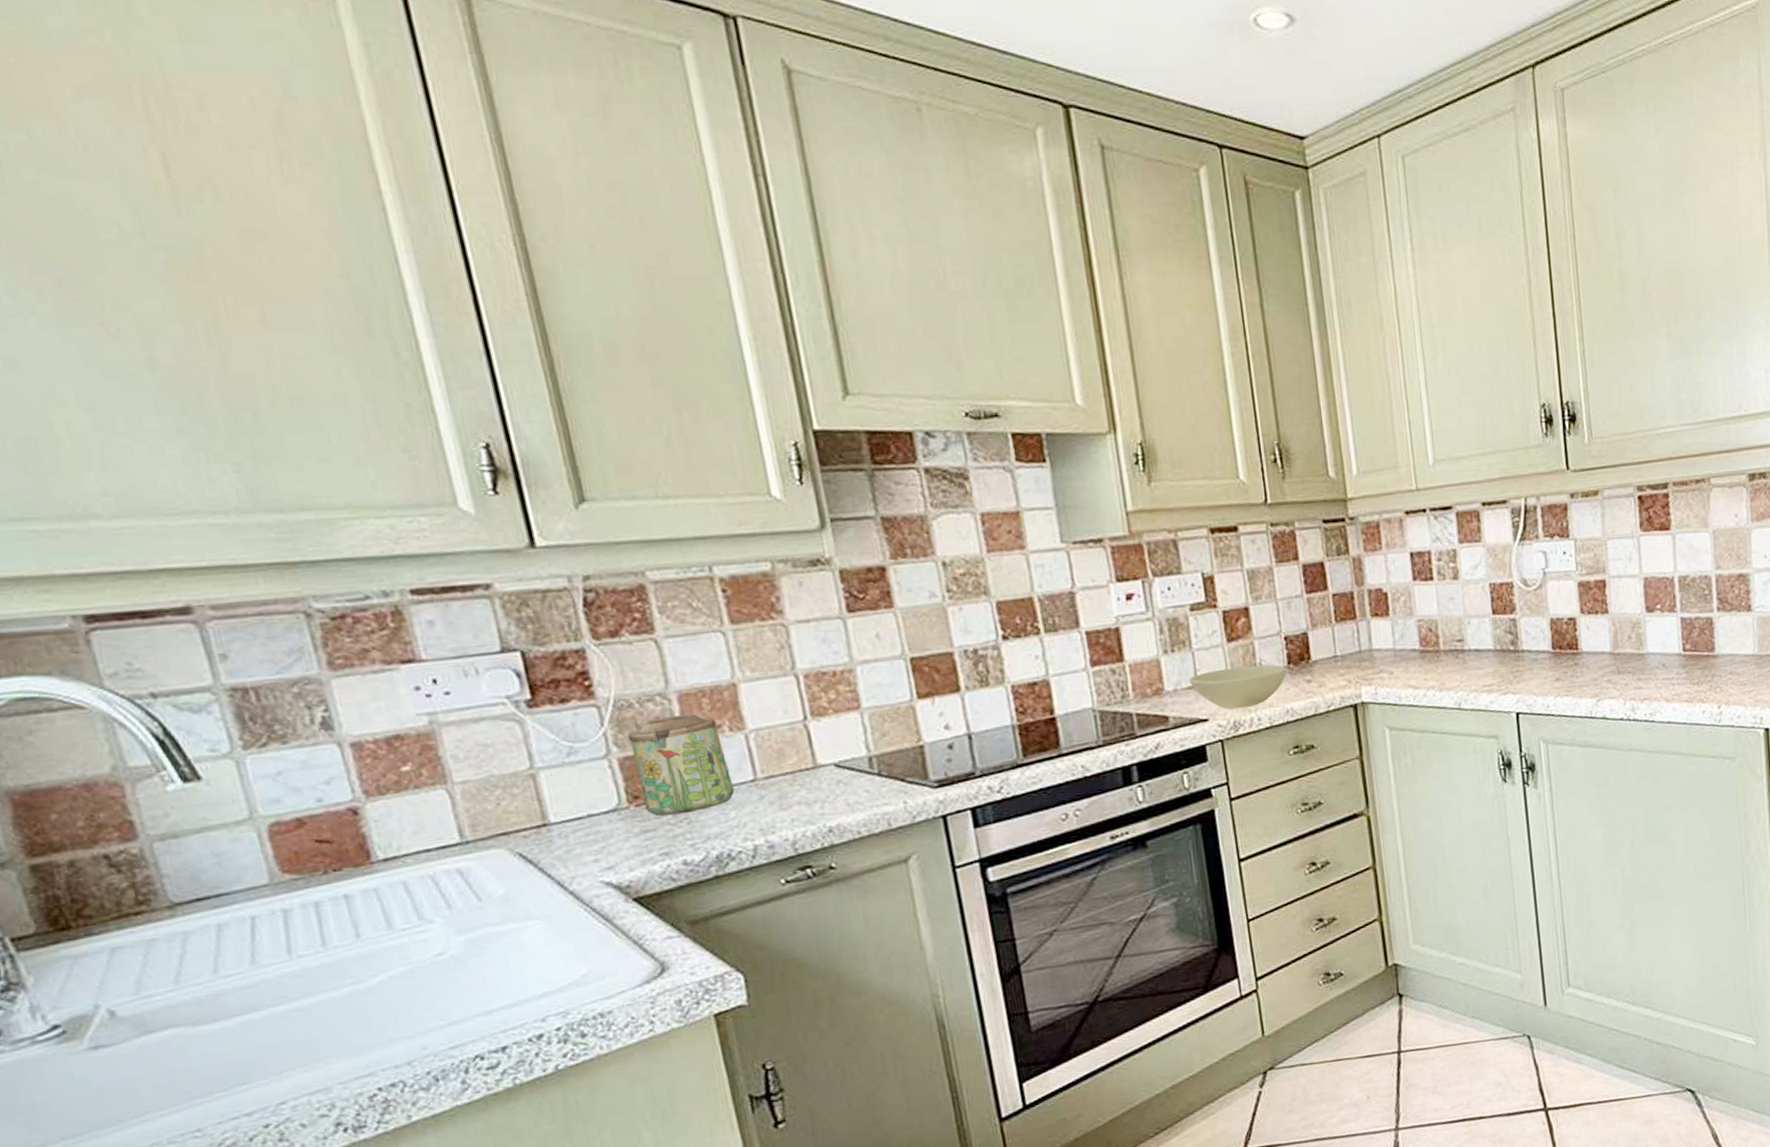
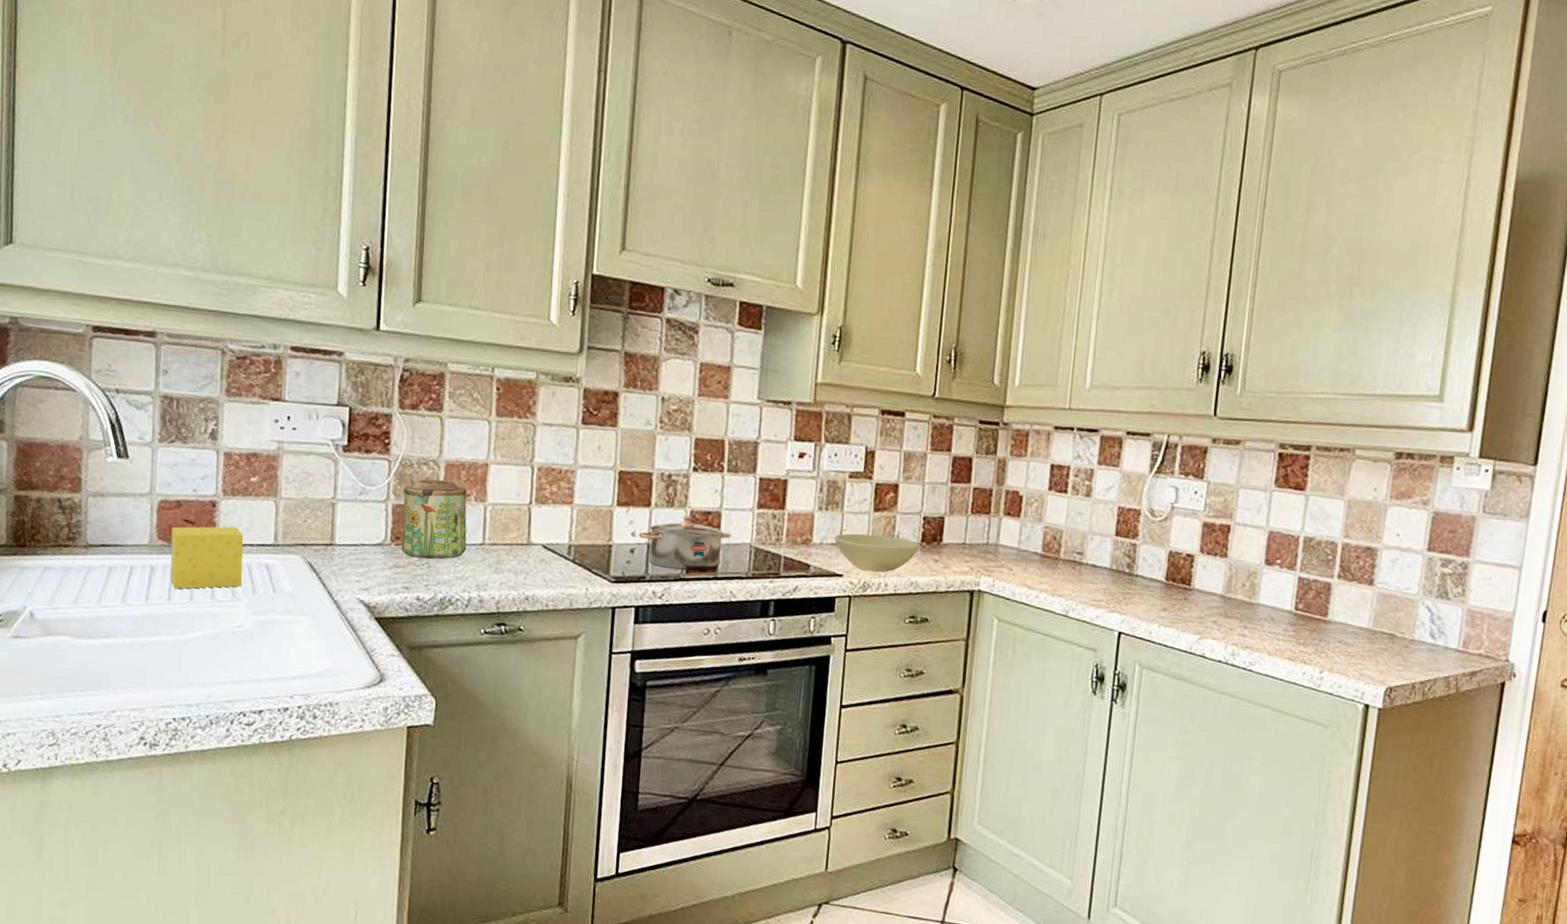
sponge: none [298,833,430,930] -> present [170,526,244,589]
cooking pot: none [953,691,1068,758] -> present [638,515,732,570]

